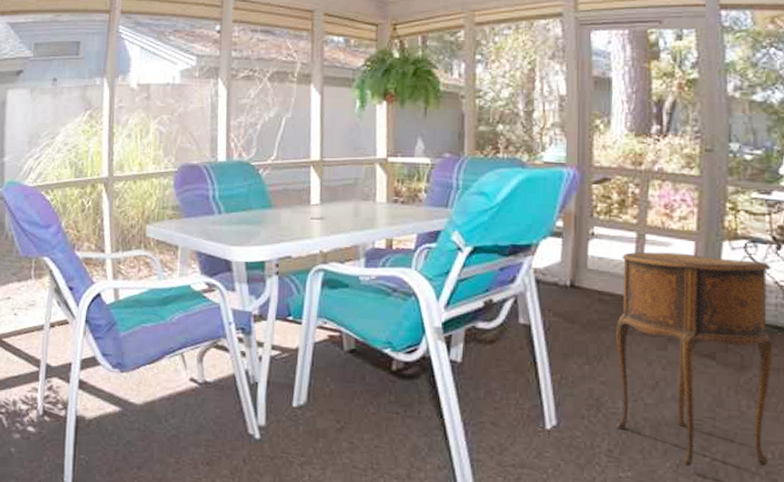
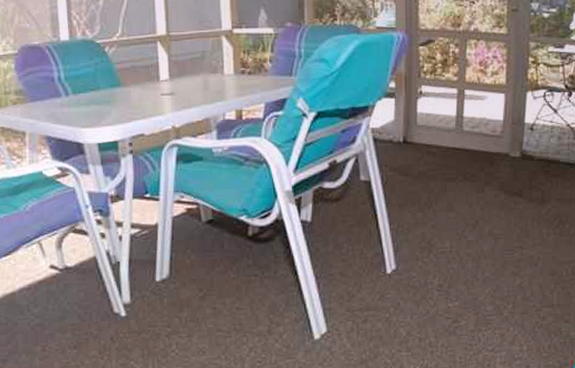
side table: present [615,251,773,466] -> none [443,105,566,291]

